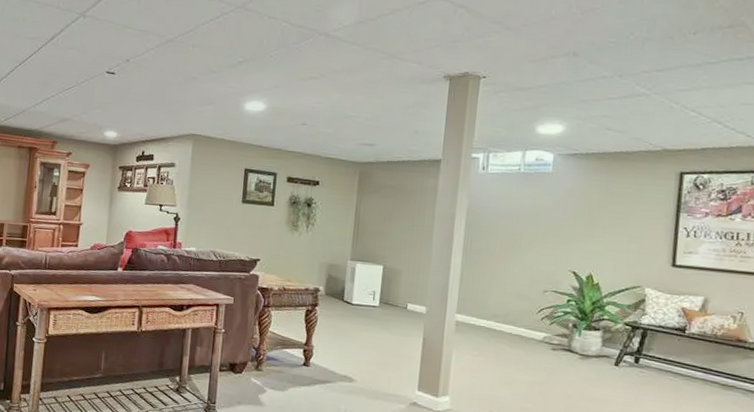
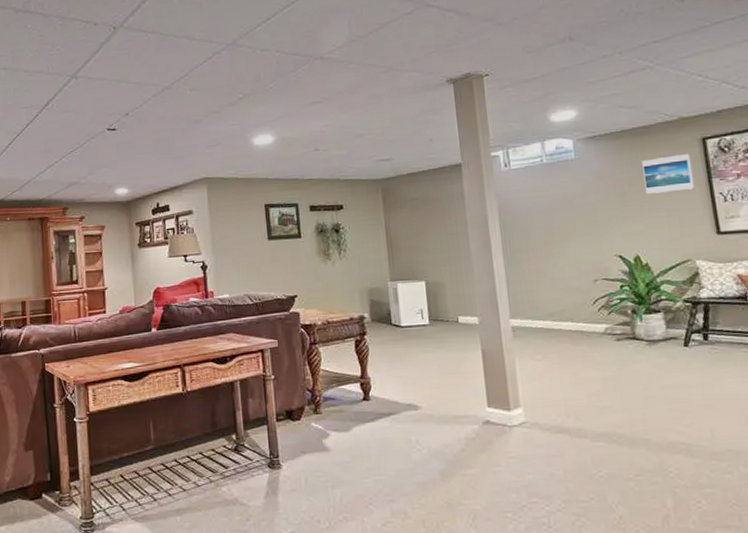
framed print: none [613,184,665,220] -> present [642,154,695,194]

